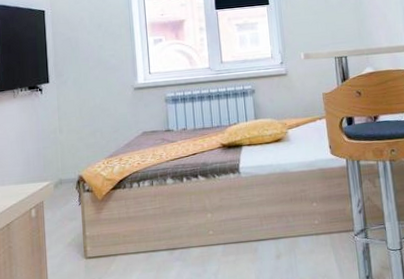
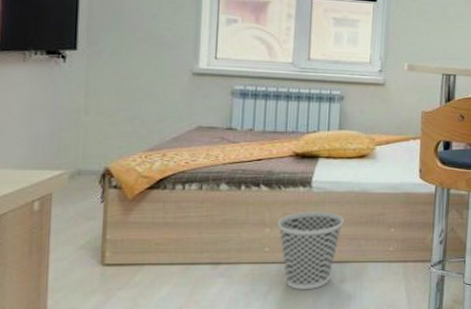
wastebasket: none [217,193,271,268] -> present [277,211,344,291]

